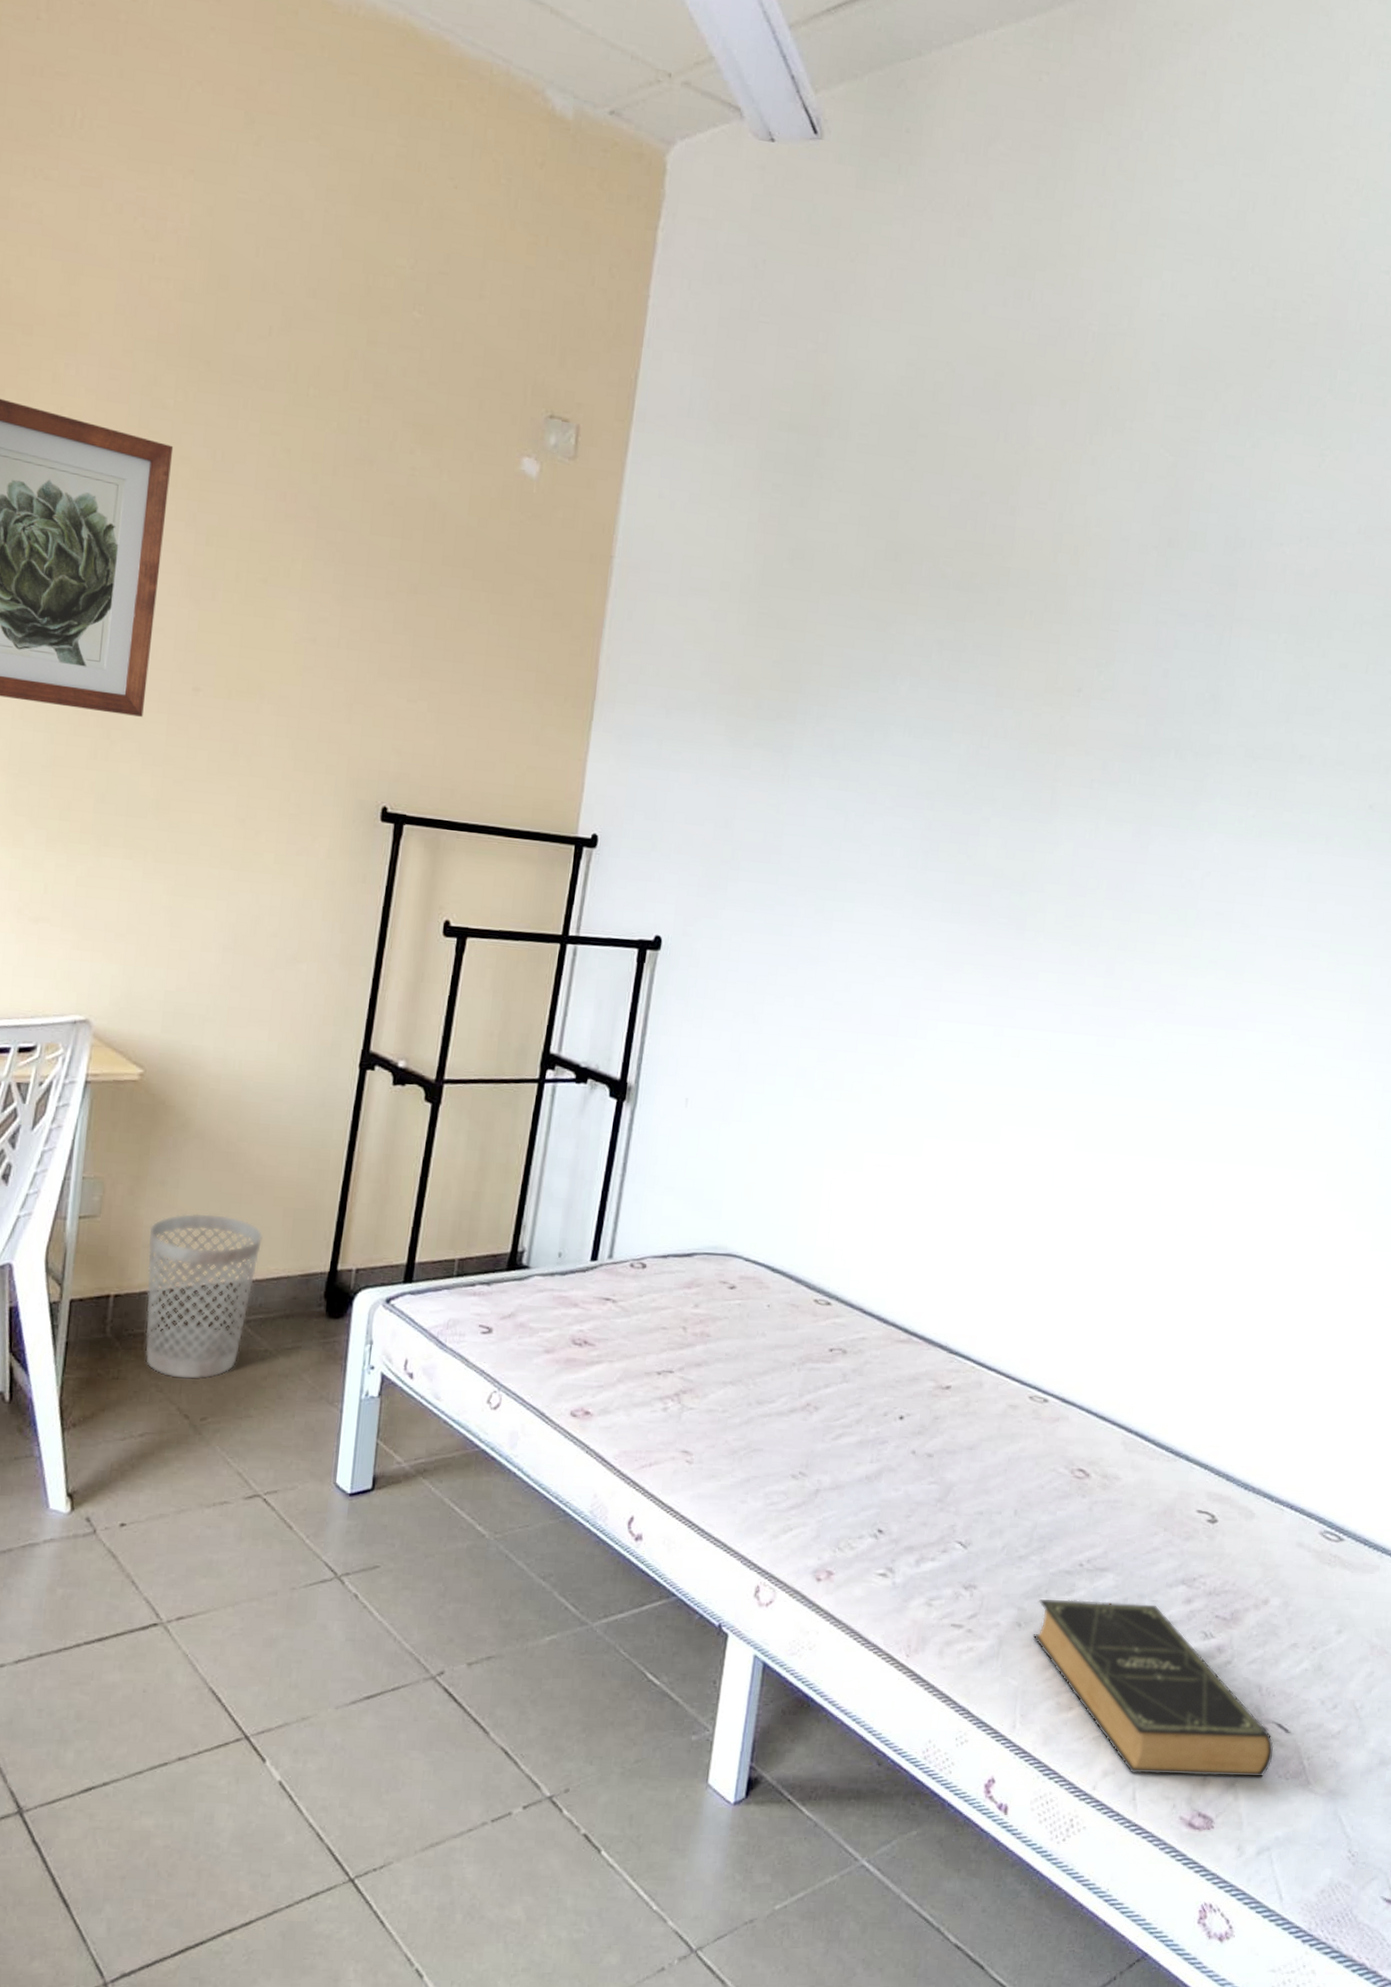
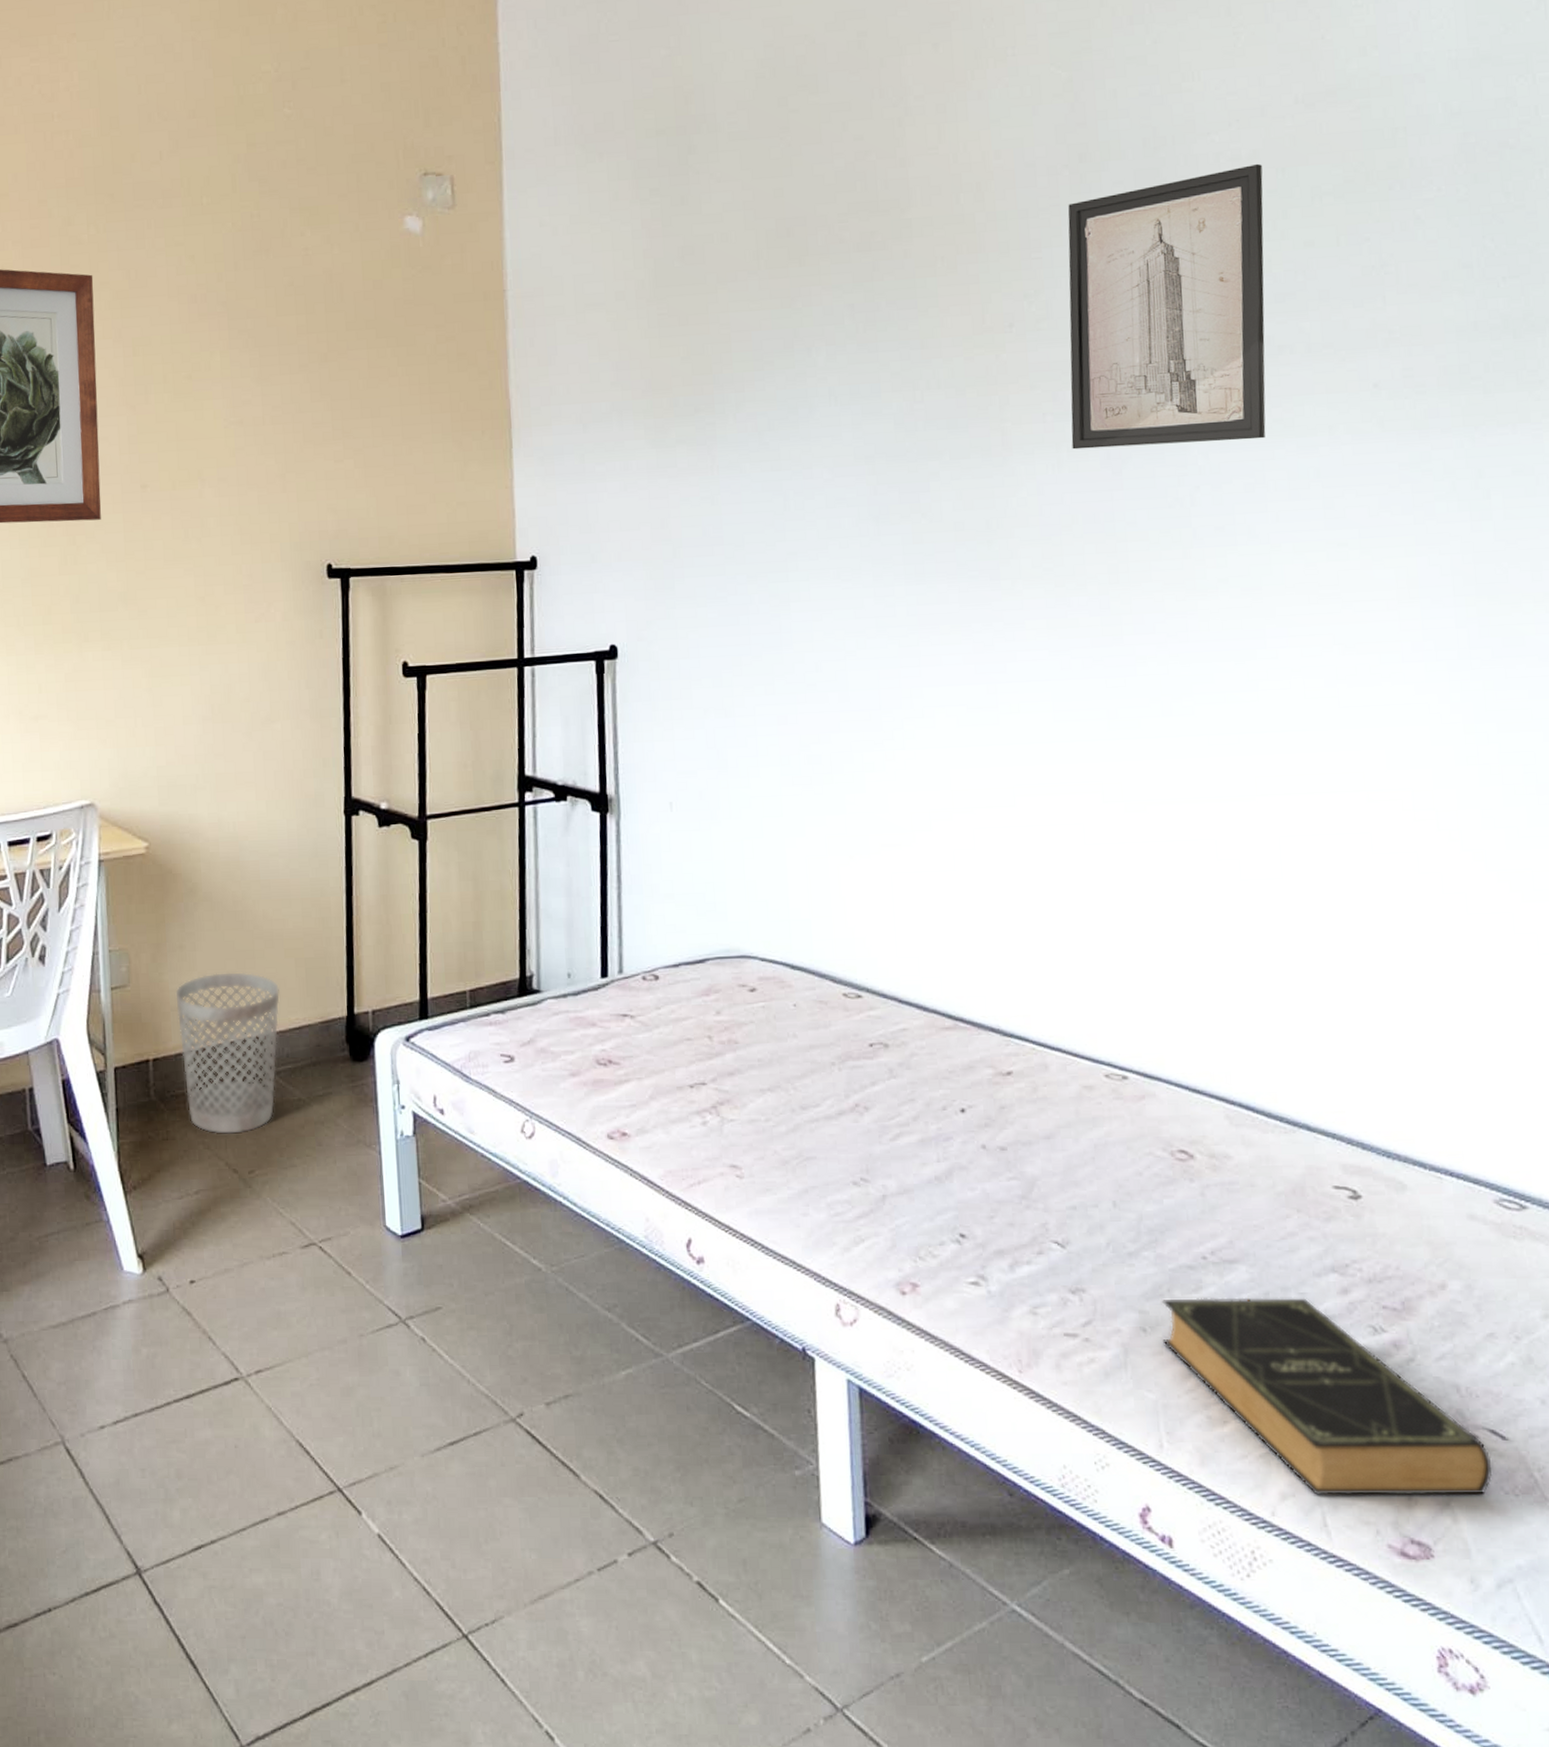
wall art: none [1110,582,1320,838] -> present [1068,163,1266,450]

